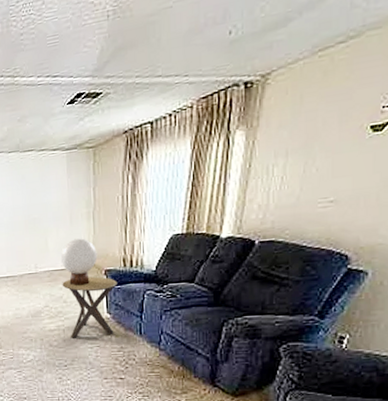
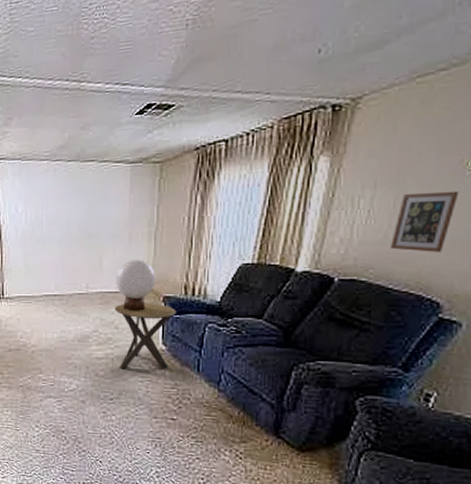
picture frame: none [303,153,361,211] -> present [391,190,459,252]

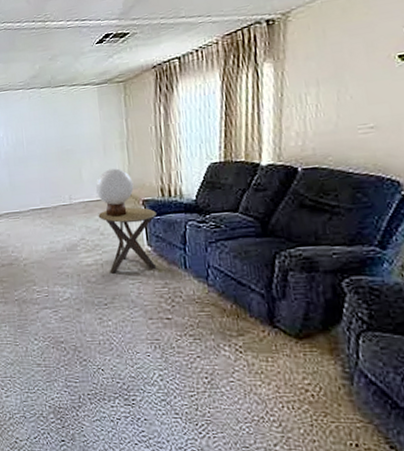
picture frame: present [391,190,459,252] -> none [342,80,394,138]

